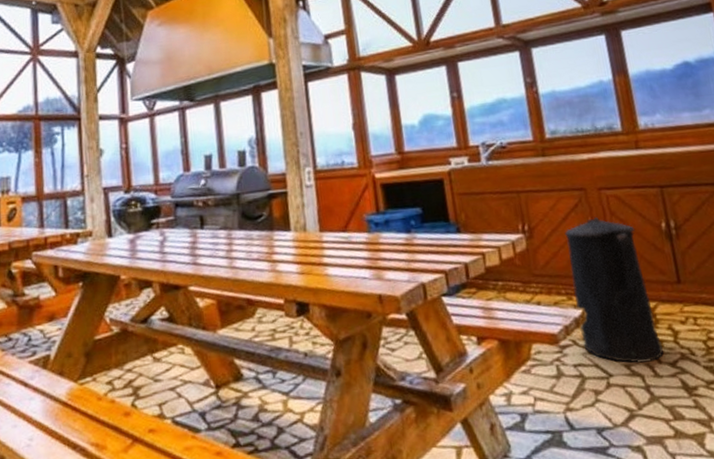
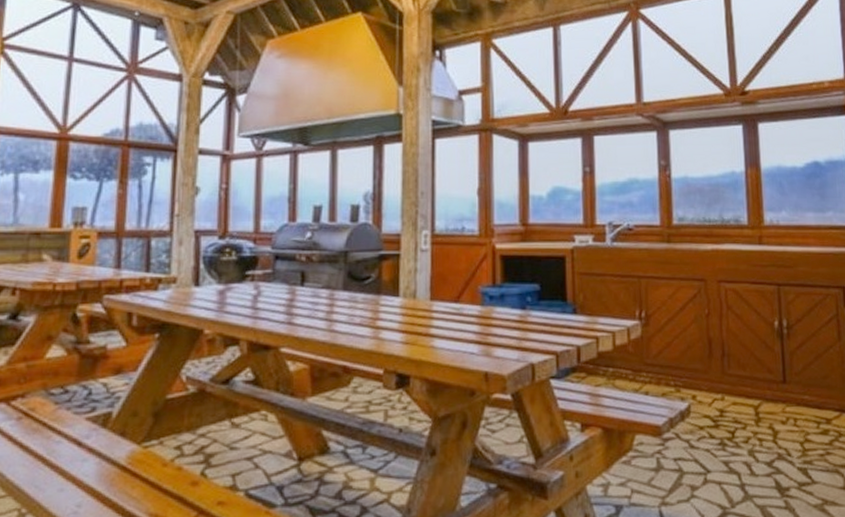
trash can: present [564,216,664,364] -> none [680,309,762,462]

